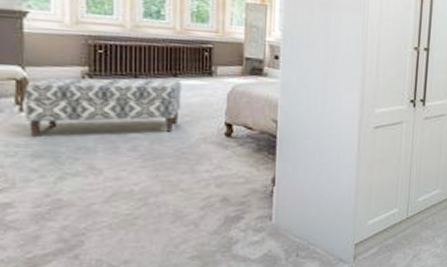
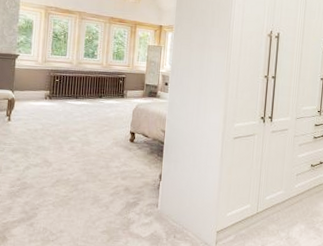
bench: present [24,77,182,138] -> none [11,98,105,139]

